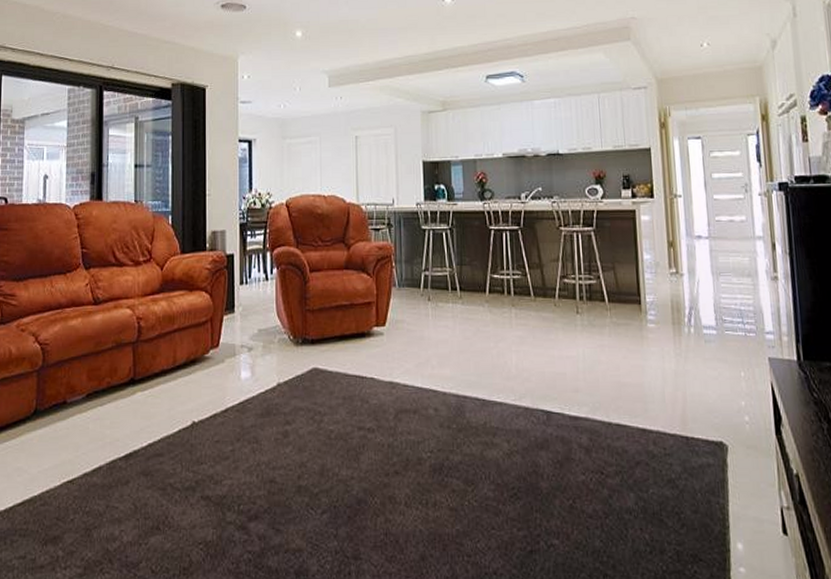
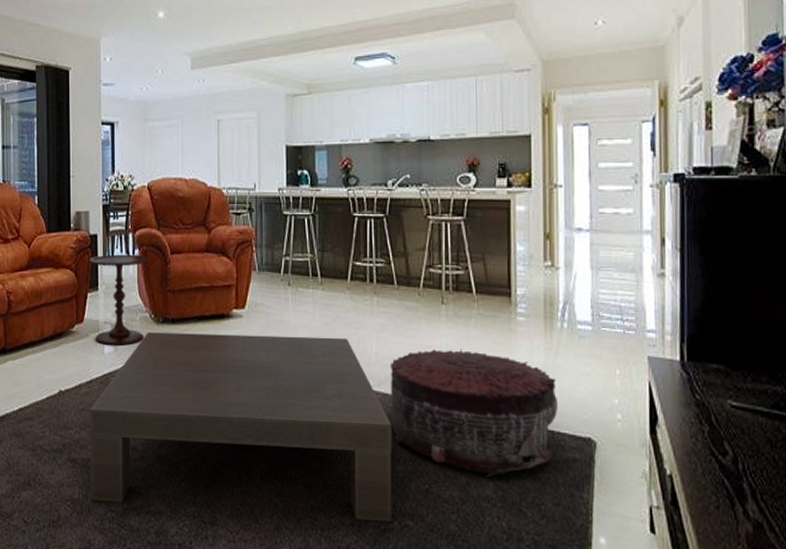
coffee table: none [224,352,538,543] -> present [89,332,392,523]
side table: none [225,273,288,370] -> present [89,254,149,345]
pouf: none [529,358,691,488] -> present [389,349,559,477]

